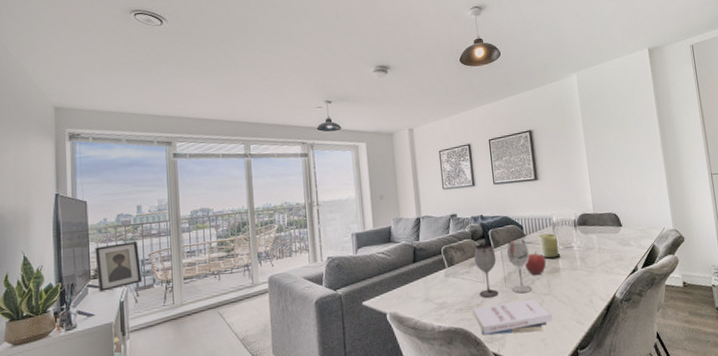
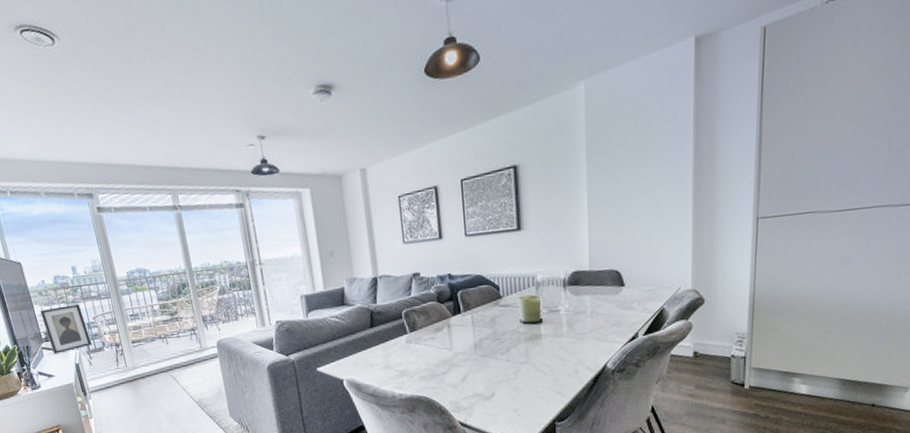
books: present [472,298,553,336] -> none [437,367,529,404]
wineglass: present [474,240,532,298] -> none [440,302,506,366]
fruit: present [524,251,547,275] -> none [499,316,526,342]

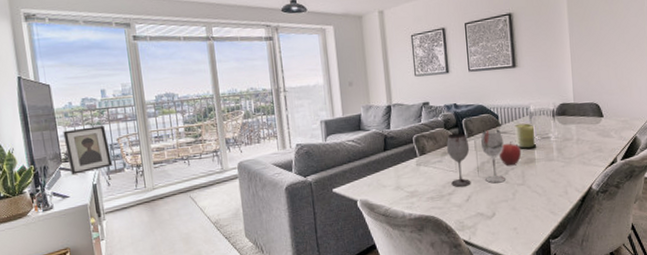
wineglass: none [440,302,506,366] -> present [446,129,505,187]
fruit: none [499,316,526,342] -> present [499,141,522,165]

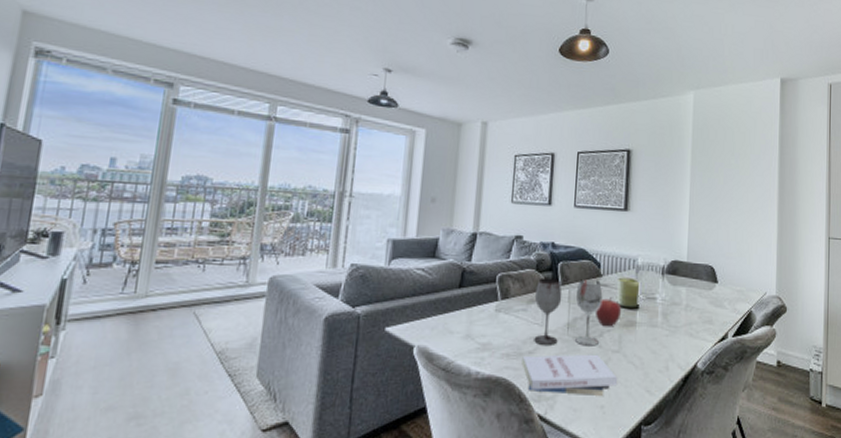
picture frame: present [63,126,113,175] -> none [35,202,102,262]
books: none [444,188,526,224] -> present [522,354,618,396]

